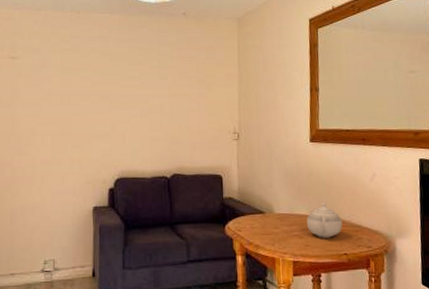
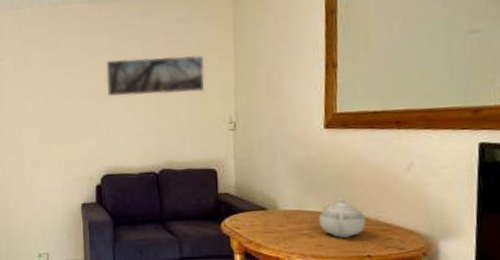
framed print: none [123,68,214,104] -> present [105,55,205,96]

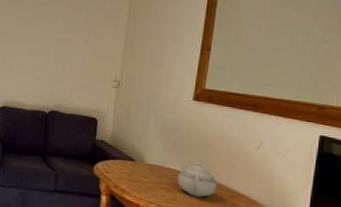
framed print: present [105,55,205,96] -> none [16,10,101,52]

